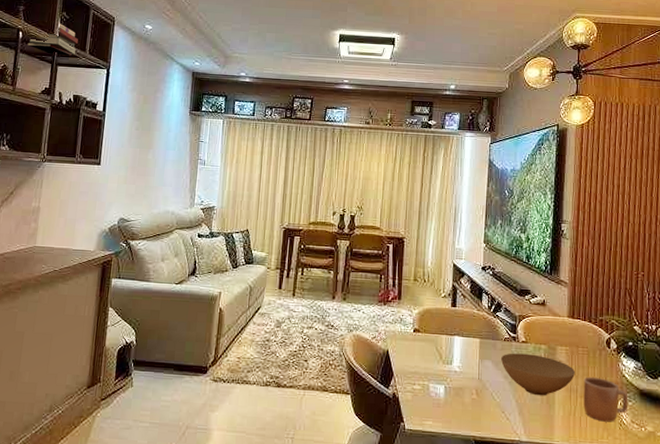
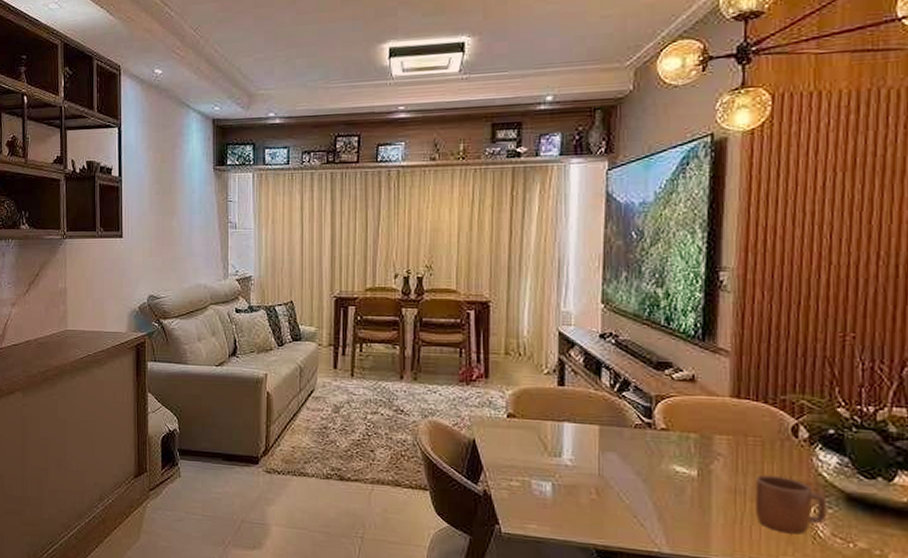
books: present [27,22,79,56] -> none [34,80,85,119]
bowl: present [500,353,576,396] -> none [629,443,744,499]

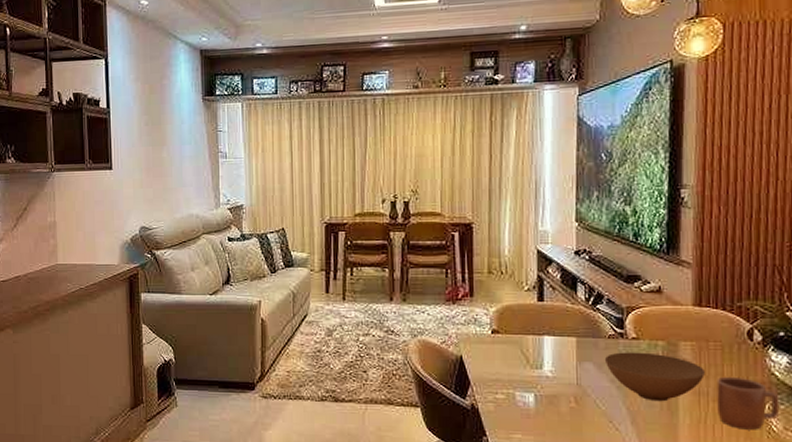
bowl: none [629,443,744,499] -> present [604,352,706,402]

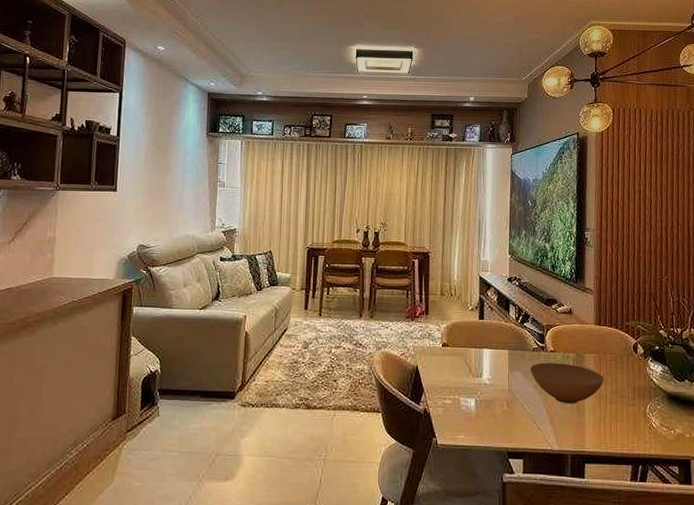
mug: present [716,376,780,430] -> none [612,382,657,427]

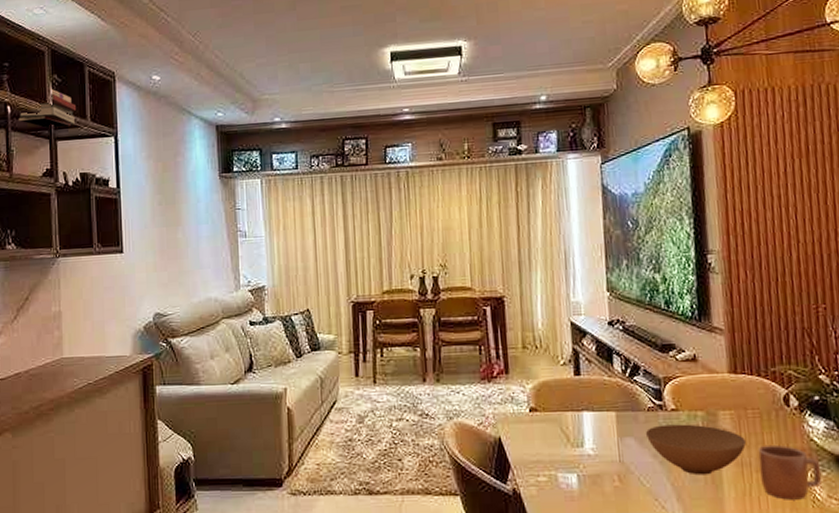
books: none [35,46,89,81] -> present [18,88,77,129]
mug: none [612,382,657,427] -> present [757,444,822,500]

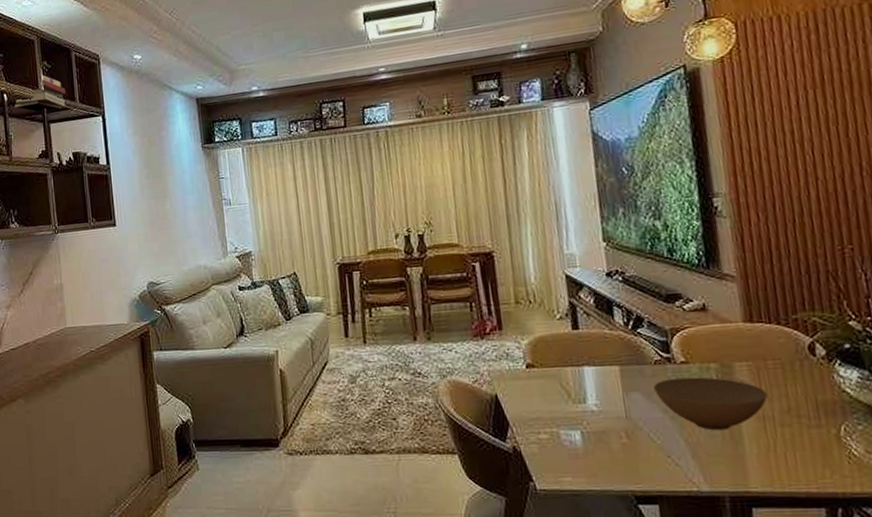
mug: present [757,444,822,500] -> none [781,397,858,456]

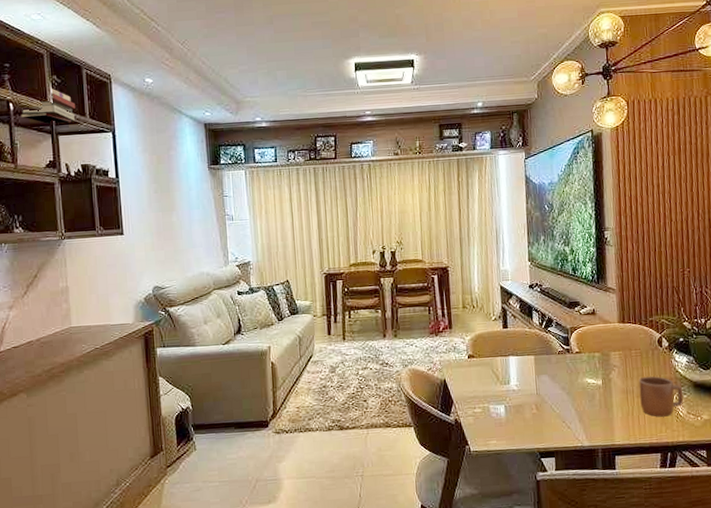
bowl: present [652,377,768,431] -> none [556,363,631,402]
mug: none [781,397,858,456] -> present [638,376,684,417]

